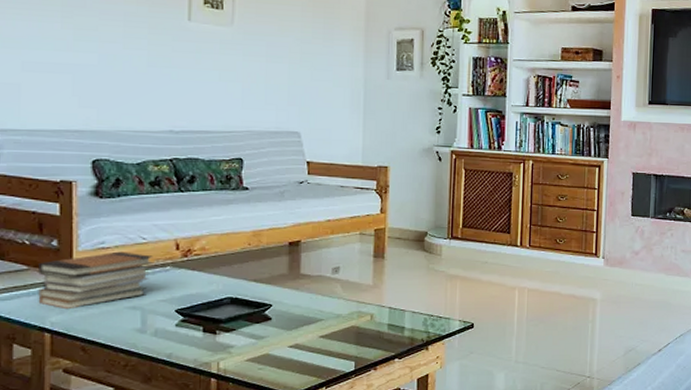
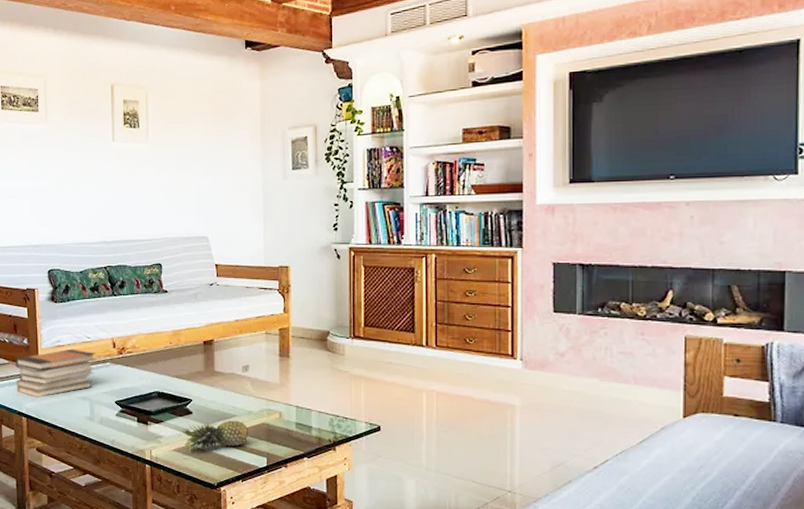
fruit: none [257,324,336,361] -> present [181,420,249,452]

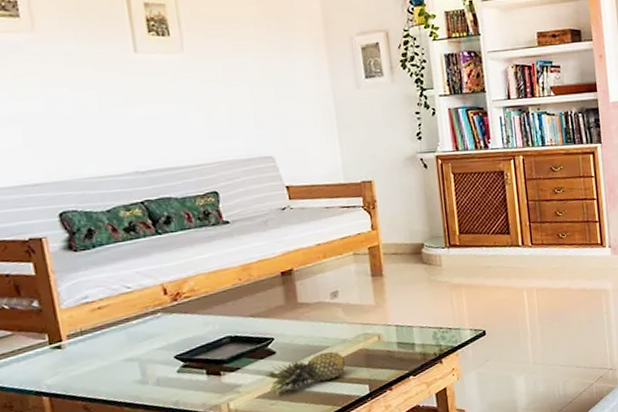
book stack: present [15,349,96,398] -> none [22,303,143,371]

